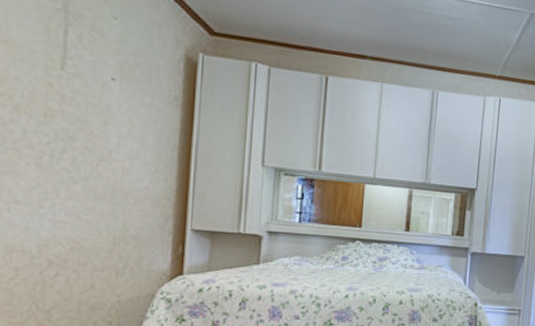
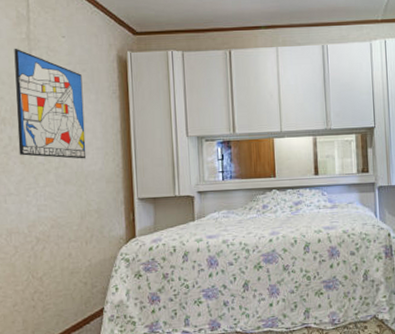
wall art: none [35,18,135,173] -> present [14,48,87,159]

